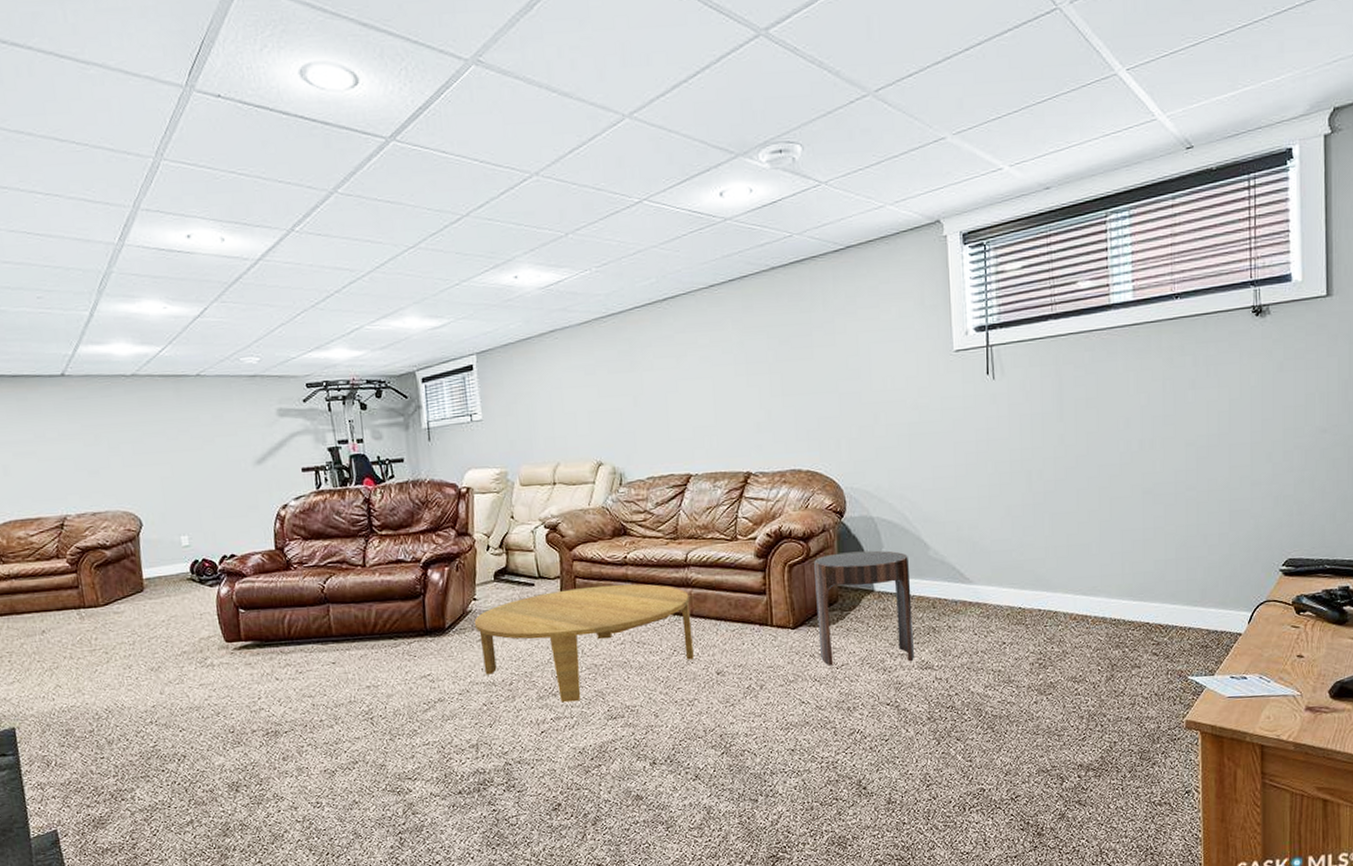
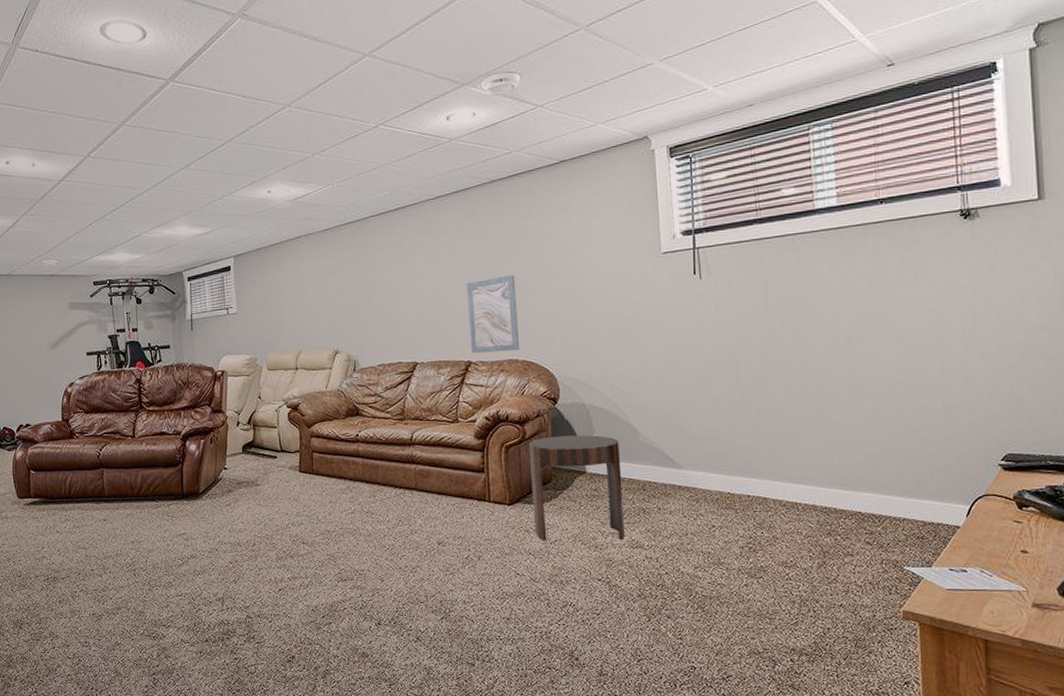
coffee table: present [474,584,694,703] -> none [224,459,417,564]
wall art: none [744,375,804,464] -> present [466,275,520,354]

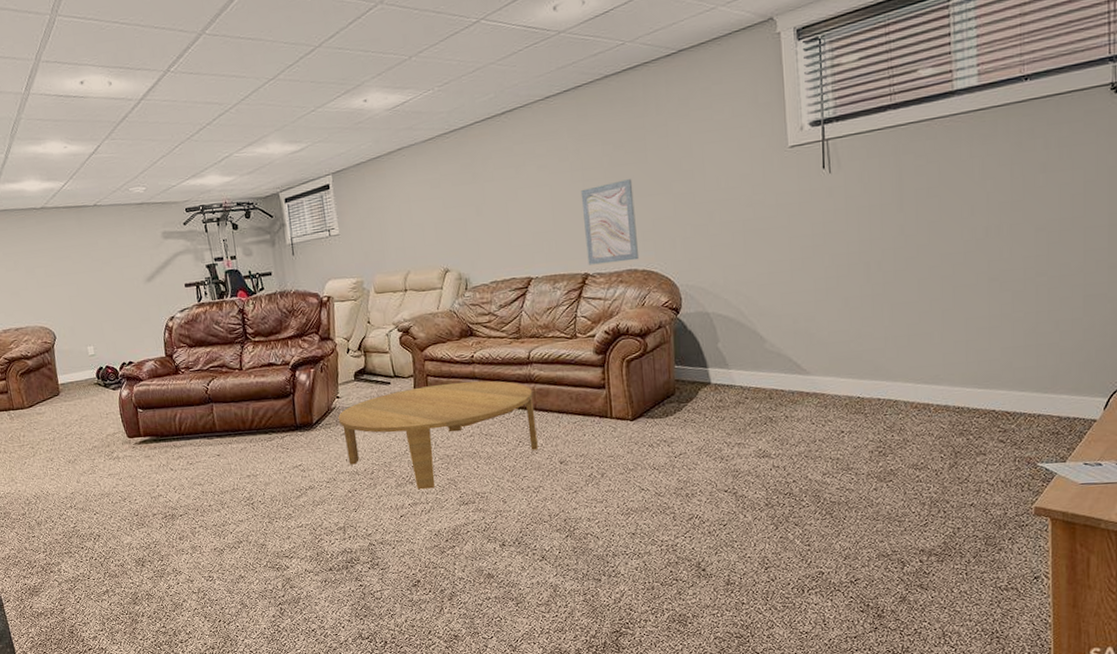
coffee table: none [224,459,417,564] -> present [338,380,538,490]
side table: present [529,435,625,541] -> none [651,344,751,455]

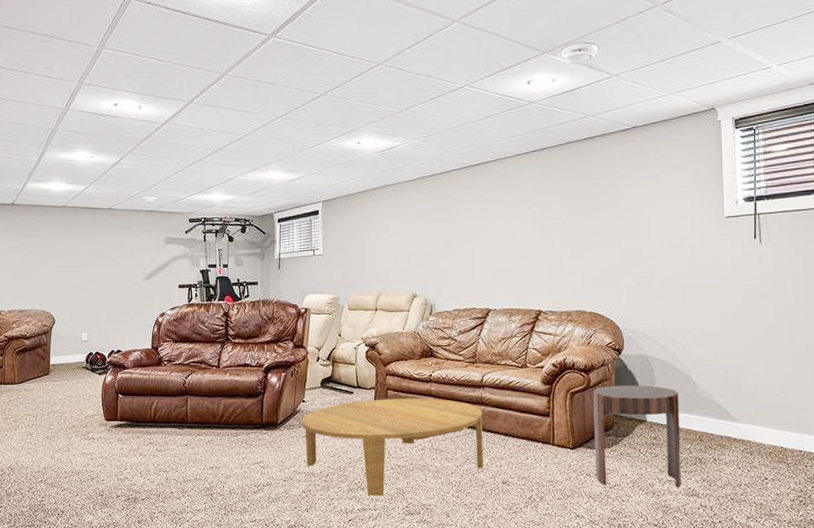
wall art: present [580,179,640,266] -> none [540,231,588,303]
side table: none [651,344,751,455] -> present [593,385,681,488]

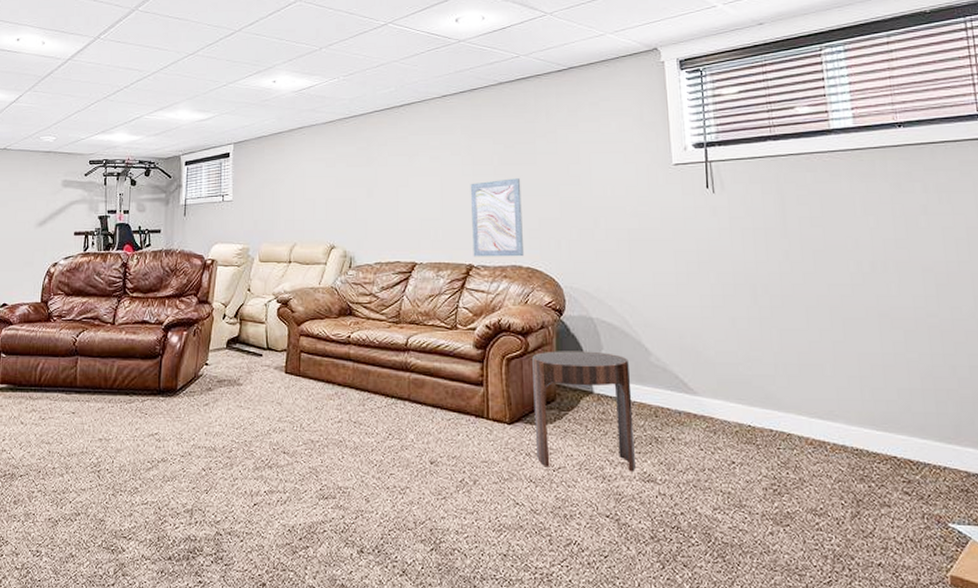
coffee table: present [301,398,483,496] -> none [203,362,408,477]
wall art: none [540,231,588,303] -> present [470,178,525,257]

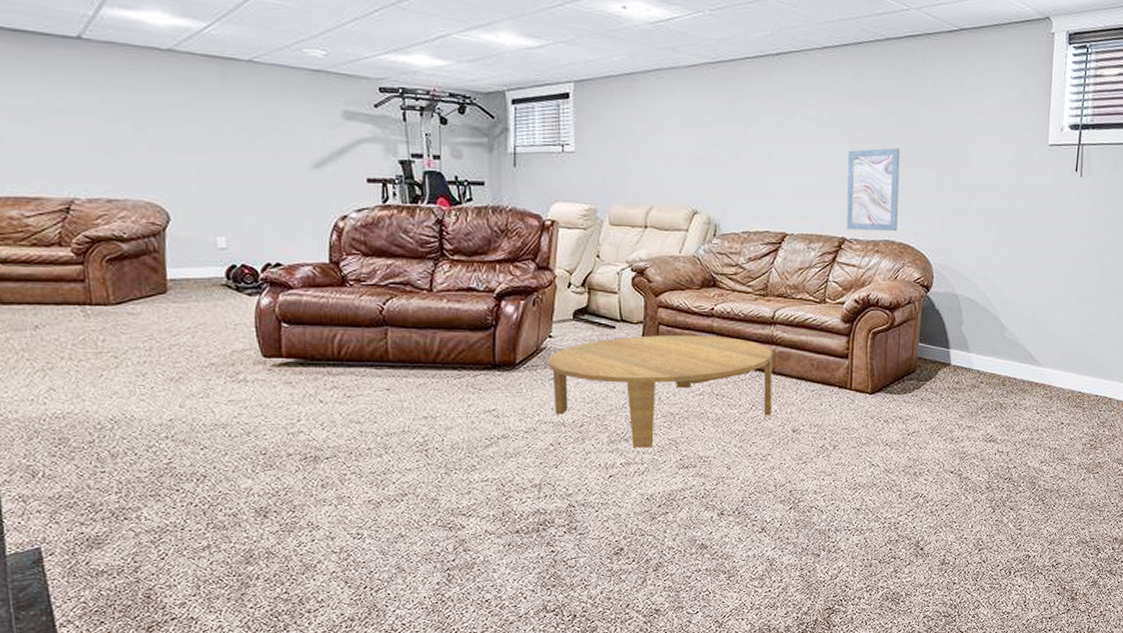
coffee table: none [203,362,408,477] -> present [547,334,773,449]
side table: present [532,351,635,473] -> none [894,325,985,434]

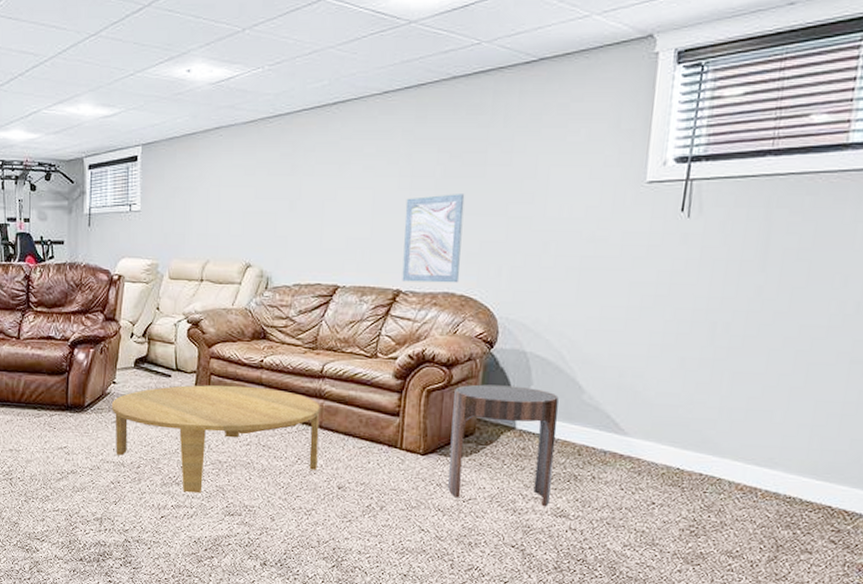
side table: none [894,325,985,434] -> present [448,384,559,507]

